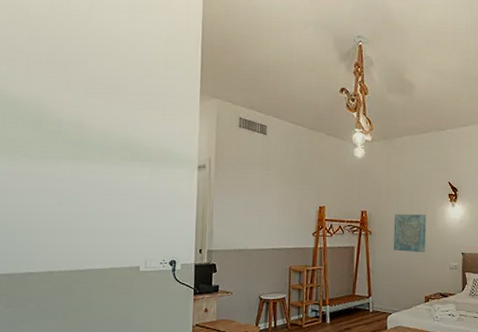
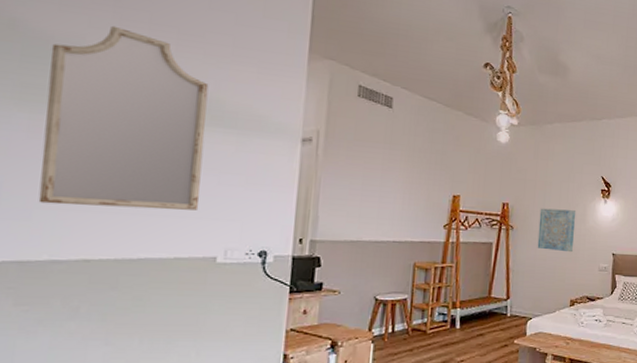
home mirror: none [18,88,129,230] -> present [38,25,209,211]

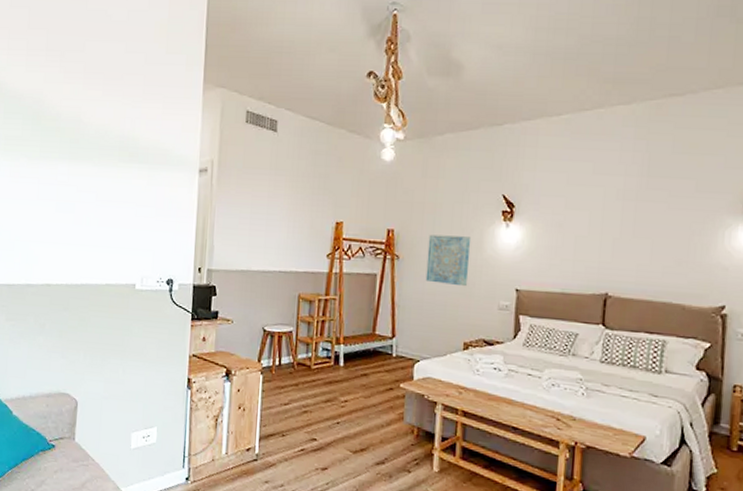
home mirror: present [38,25,209,211] -> none [18,79,127,241]

